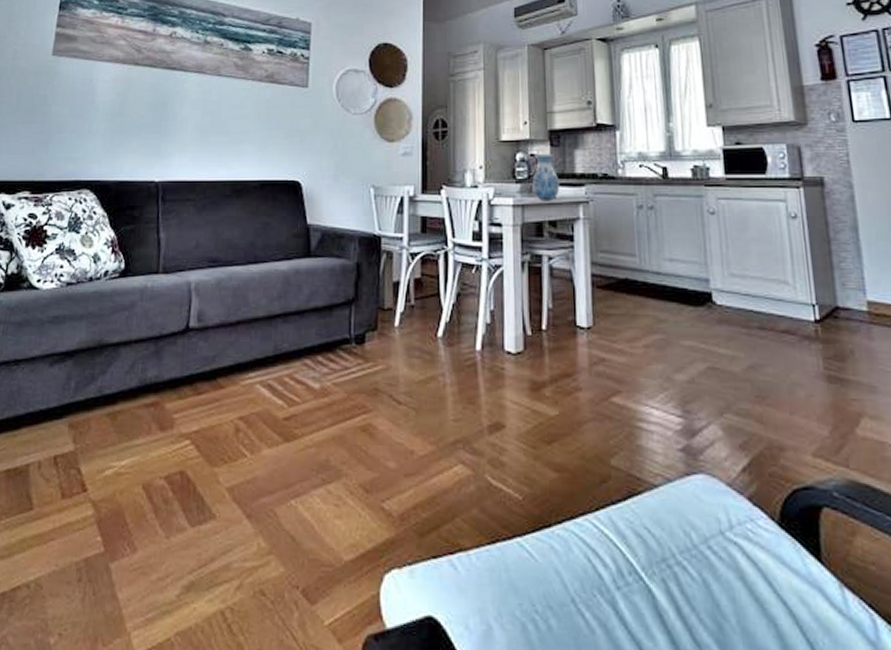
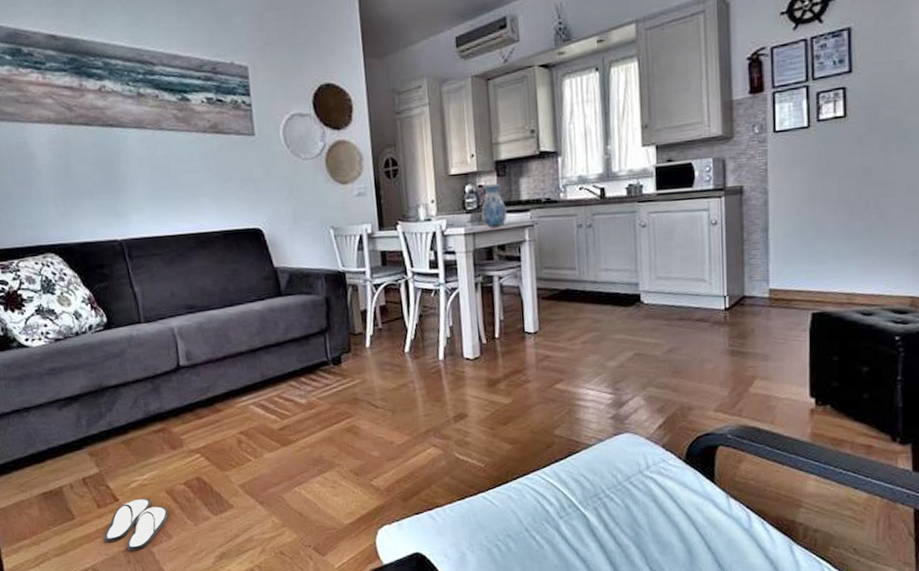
slippers: none [59,491,139,565] -> present [104,498,168,551]

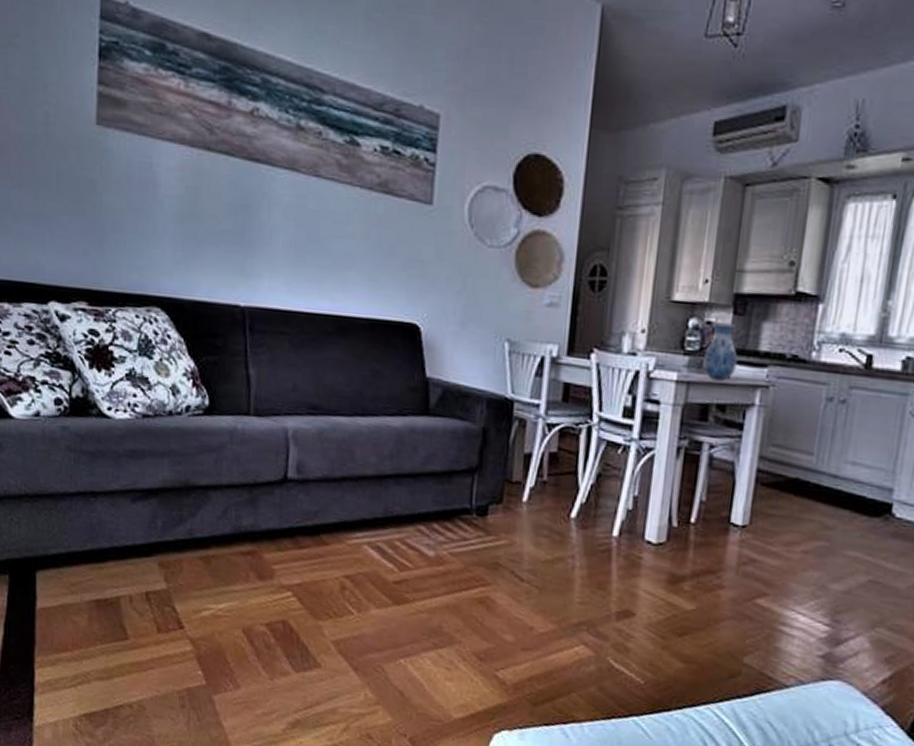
slippers: present [104,498,168,551] -> none [158,631,240,694]

